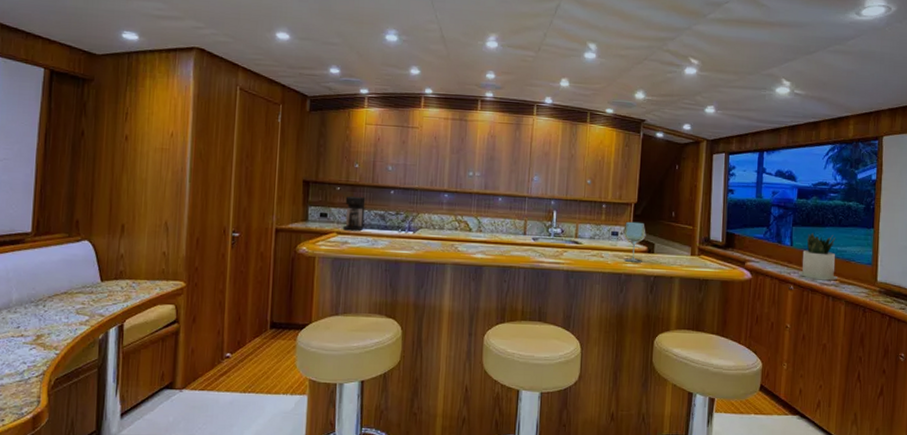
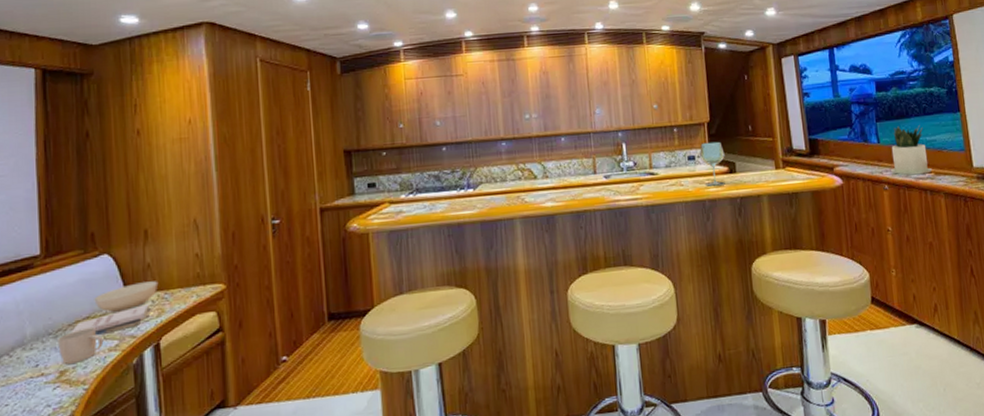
mug: none [38,301,77,331] -> present [58,326,104,365]
books: none [49,289,122,309] -> present [70,304,154,335]
bowl: none [72,269,129,293] -> present [94,281,159,313]
coffee maker: present [342,196,366,231] -> none [393,158,418,199]

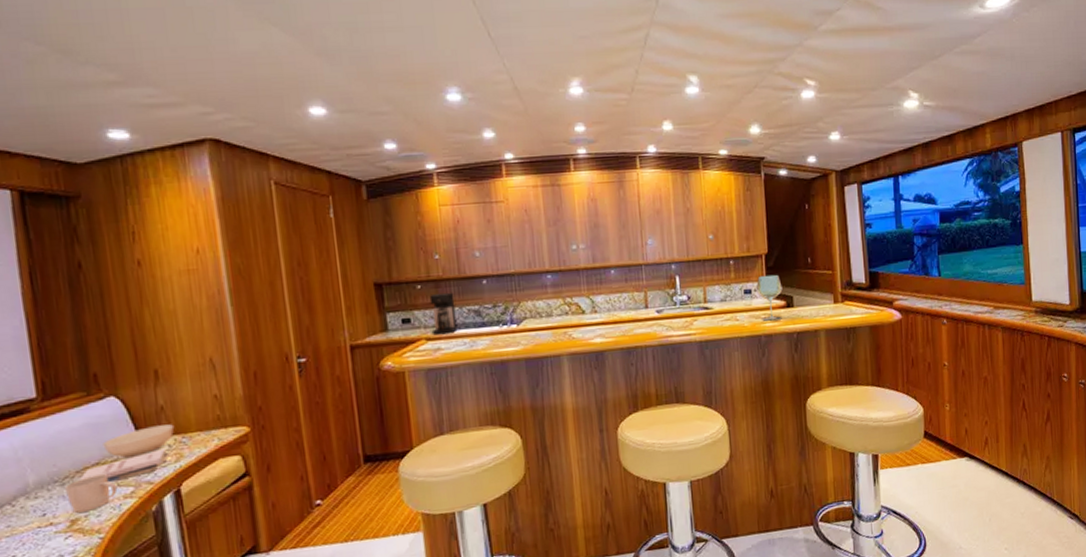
coffee maker: none [393,158,418,199] -> present [429,292,458,335]
planter: present [891,125,933,176] -> none [951,258,992,310]

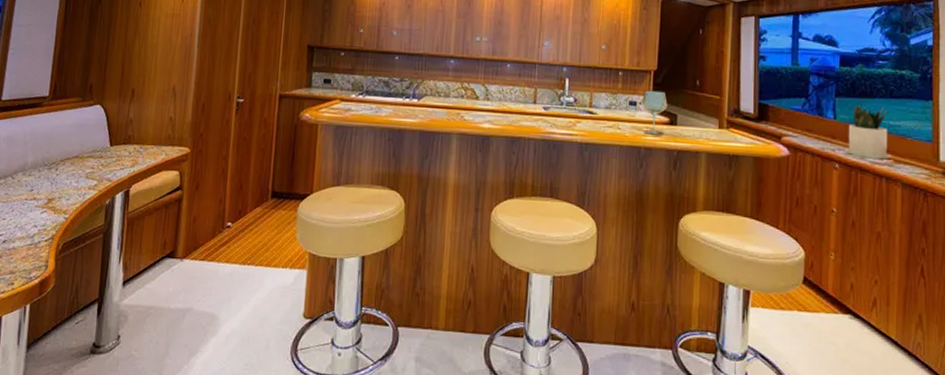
mug: present [65,473,118,514] -> none [50,165,86,195]
books: present [79,448,171,482] -> none [61,154,130,174]
bowl: present [102,424,175,459] -> none [84,134,137,157]
coffee maker: present [429,292,458,335] -> none [346,61,370,98]
planter: none [951,258,992,310] -> present [845,105,892,160]

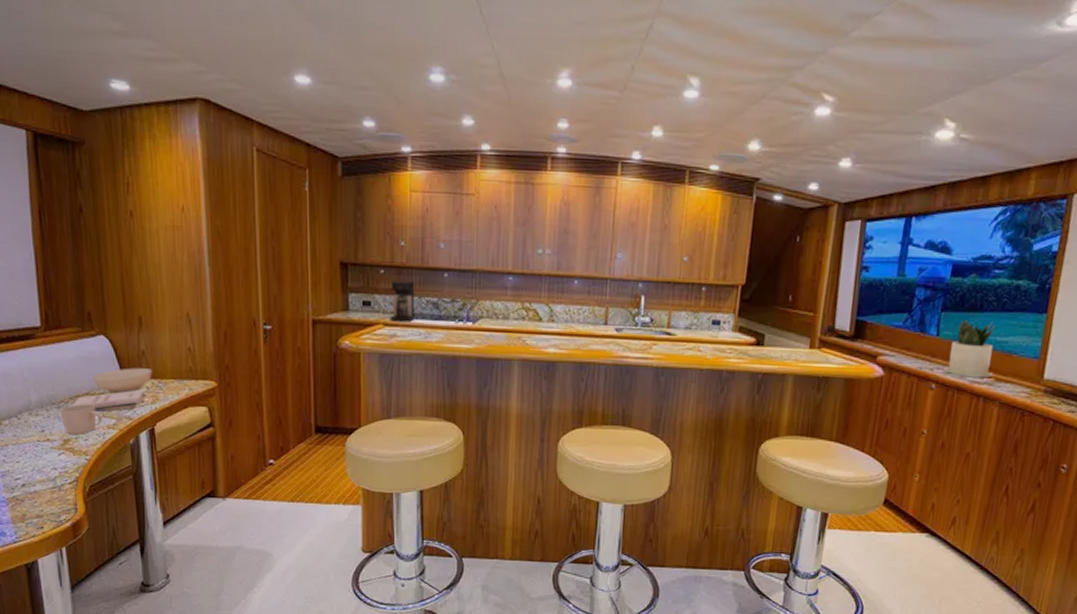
mug: none [50,165,86,195] -> present [60,403,103,435]
books: none [61,154,130,174] -> present [72,389,149,412]
bowl: none [84,134,137,157] -> present [92,368,153,394]
coffee maker: none [346,61,370,98] -> present [389,280,415,322]
wine glass: present [641,90,668,135] -> none [725,307,755,357]

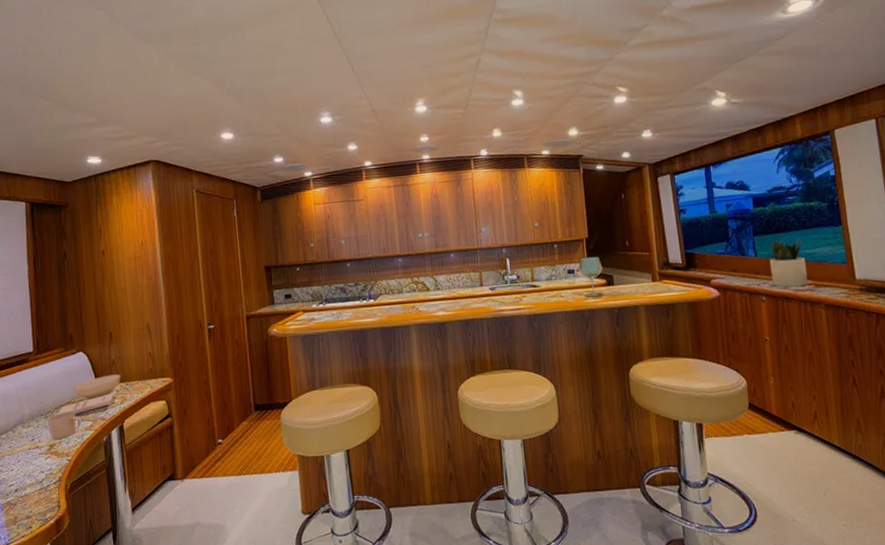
coffee maker: present [389,280,415,322] -> none [306,273,327,308]
wine glass: none [725,307,755,357] -> present [578,256,603,298]

